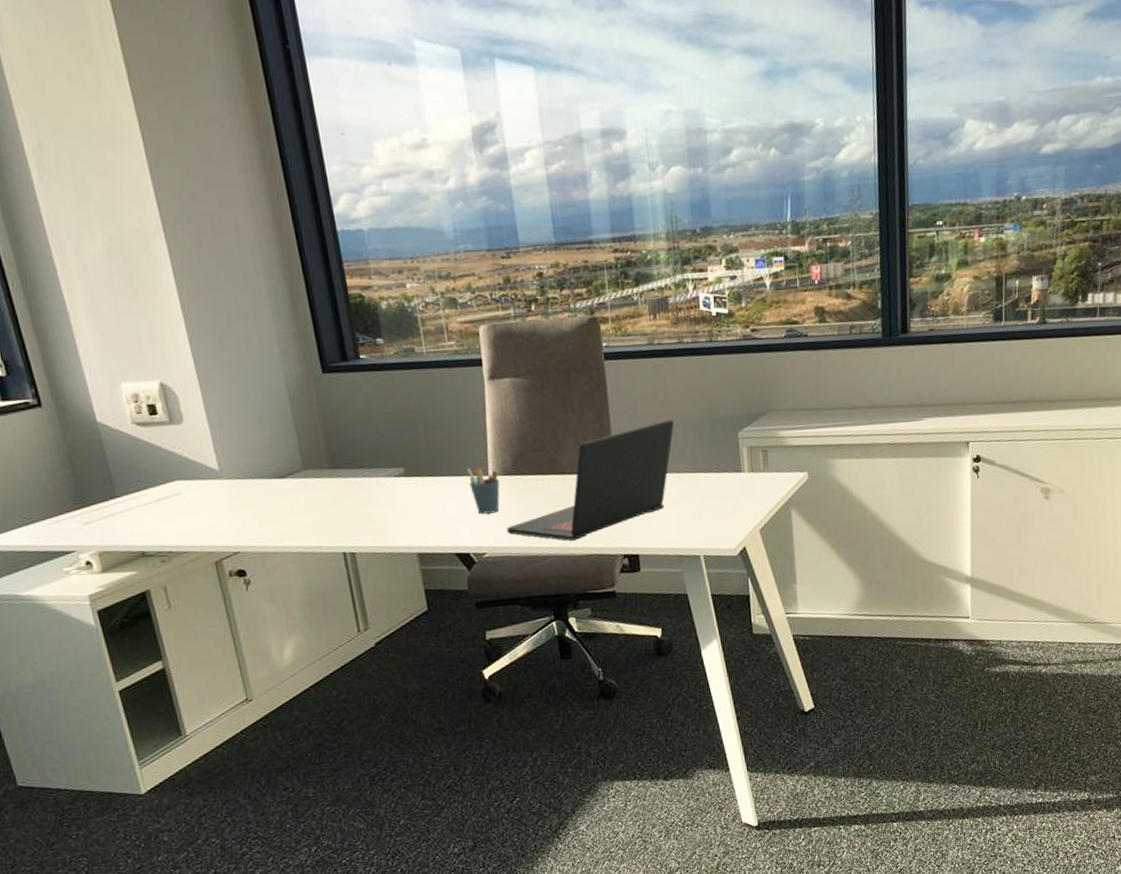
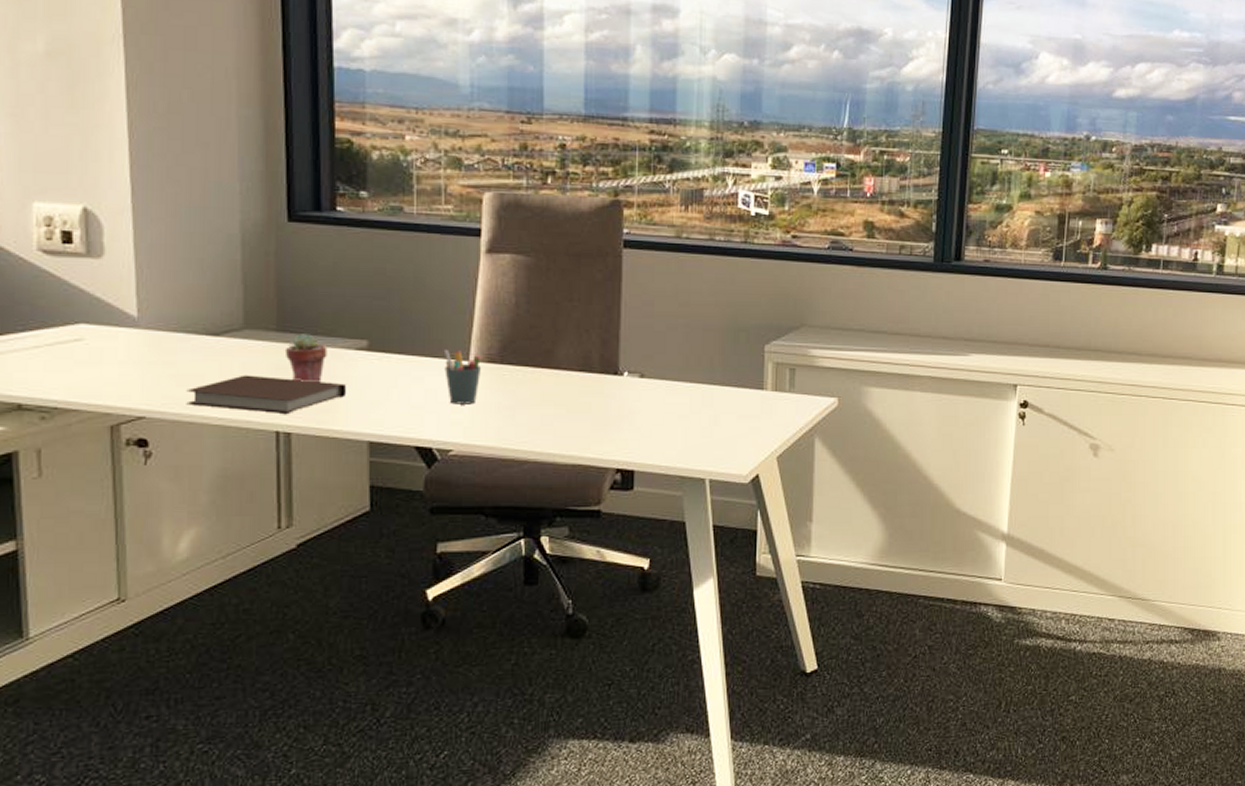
notebook: none [267,506,394,539] -> present [186,375,347,413]
potted succulent: none [338,468,373,509] -> present [284,334,328,383]
laptop: present [506,418,674,541] -> none [481,321,693,446]

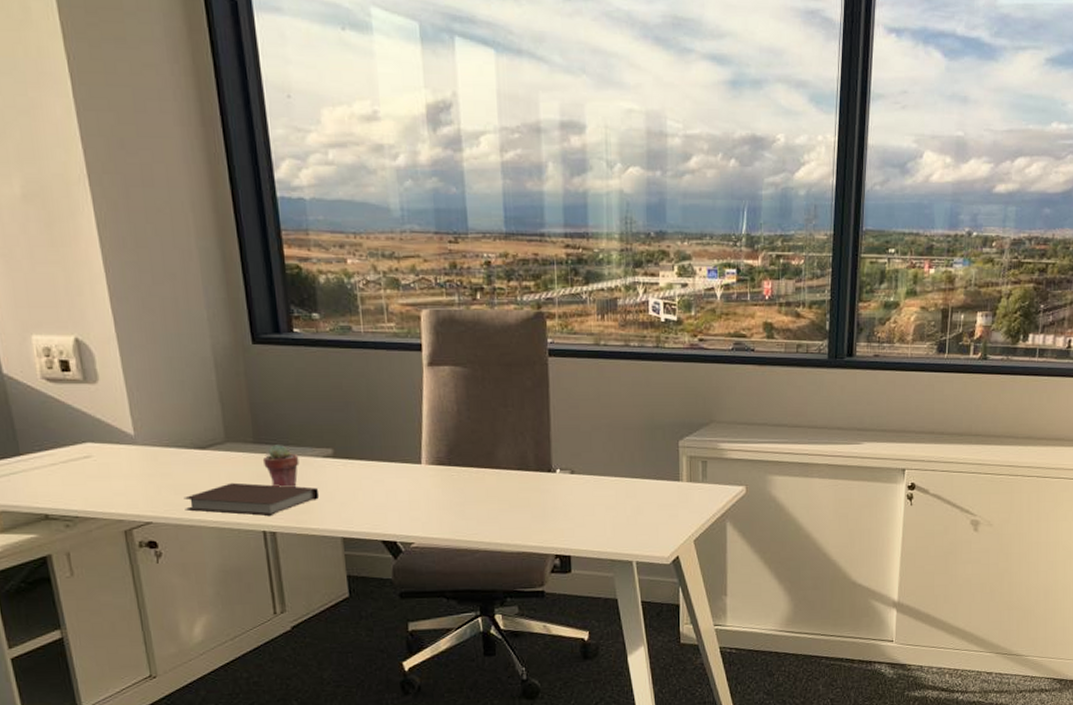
pen holder: present [443,350,482,405] -> none [398,455,433,503]

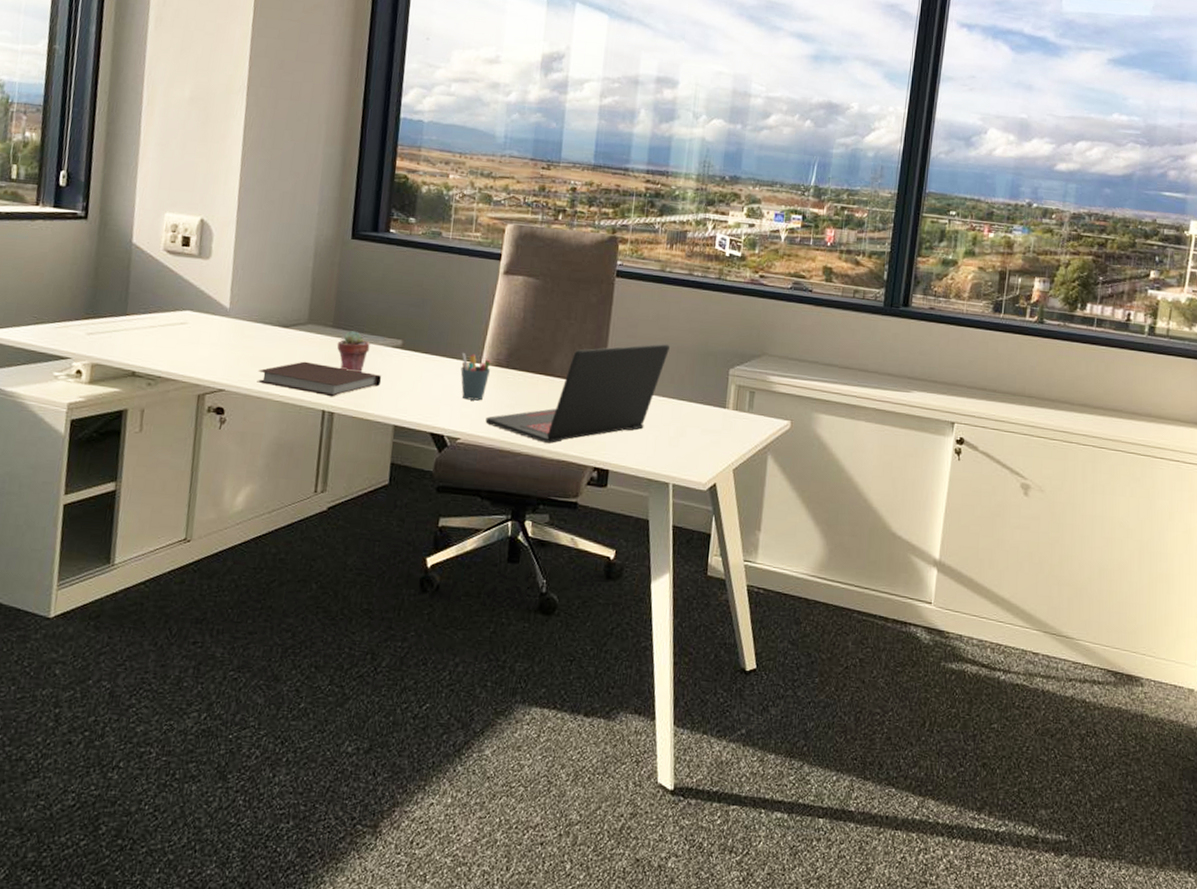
pen holder: none [398,455,433,503] -> present [460,353,492,401]
laptop: none [436,421,615,537] -> present [485,343,670,443]

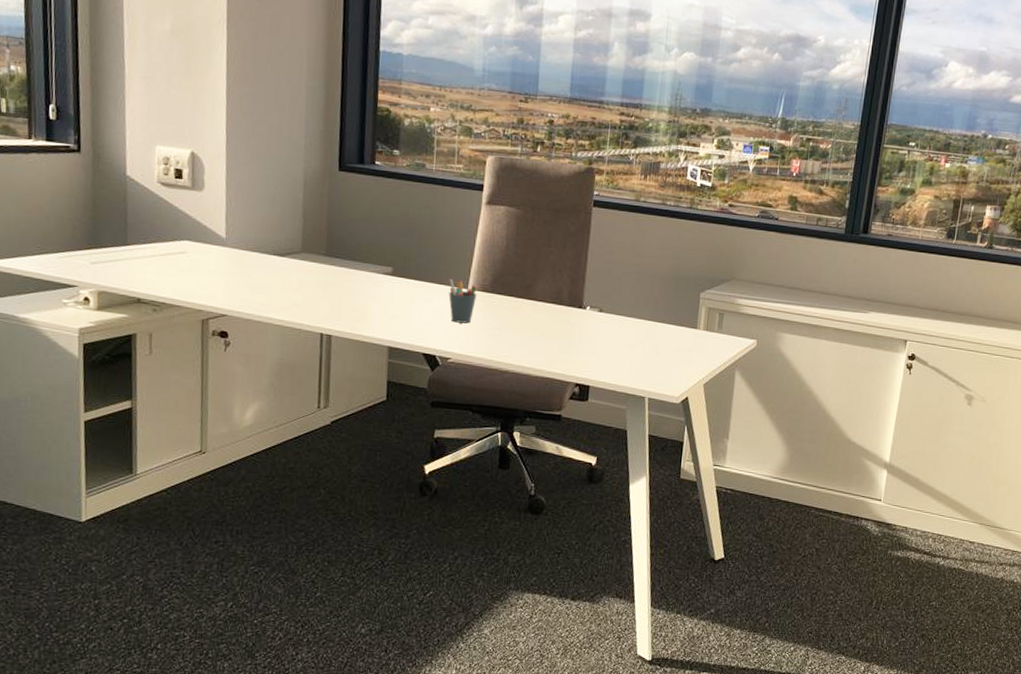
notebook: present [257,361,382,396] -> none [257,287,375,320]
potted succulent: present [336,331,370,373] -> none [330,259,362,299]
laptop: present [485,343,670,443] -> none [474,269,645,362]

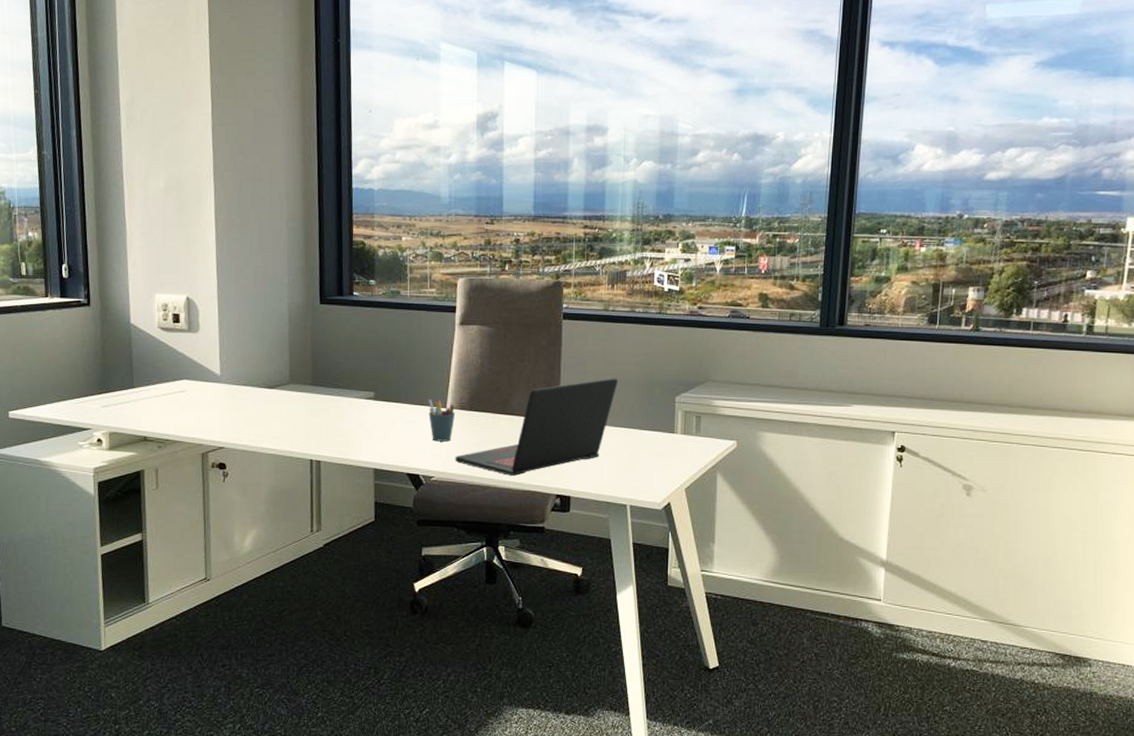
laptop: none [474,269,645,362] -> present [455,377,618,476]

